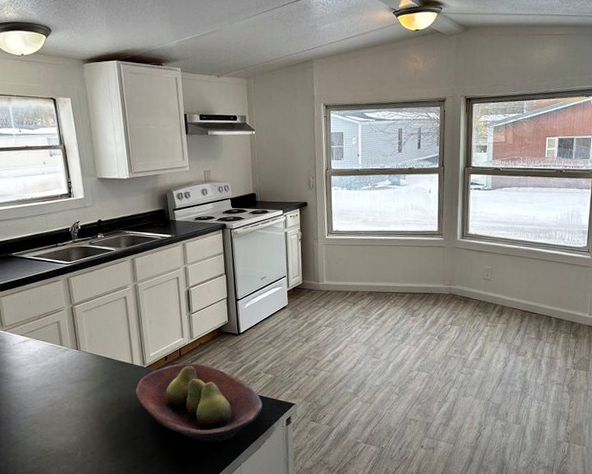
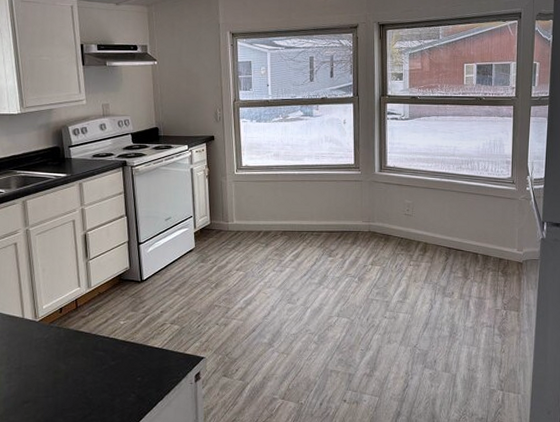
fruit bowl: present [135,363,263,443] -> none [26,315,169,404]

